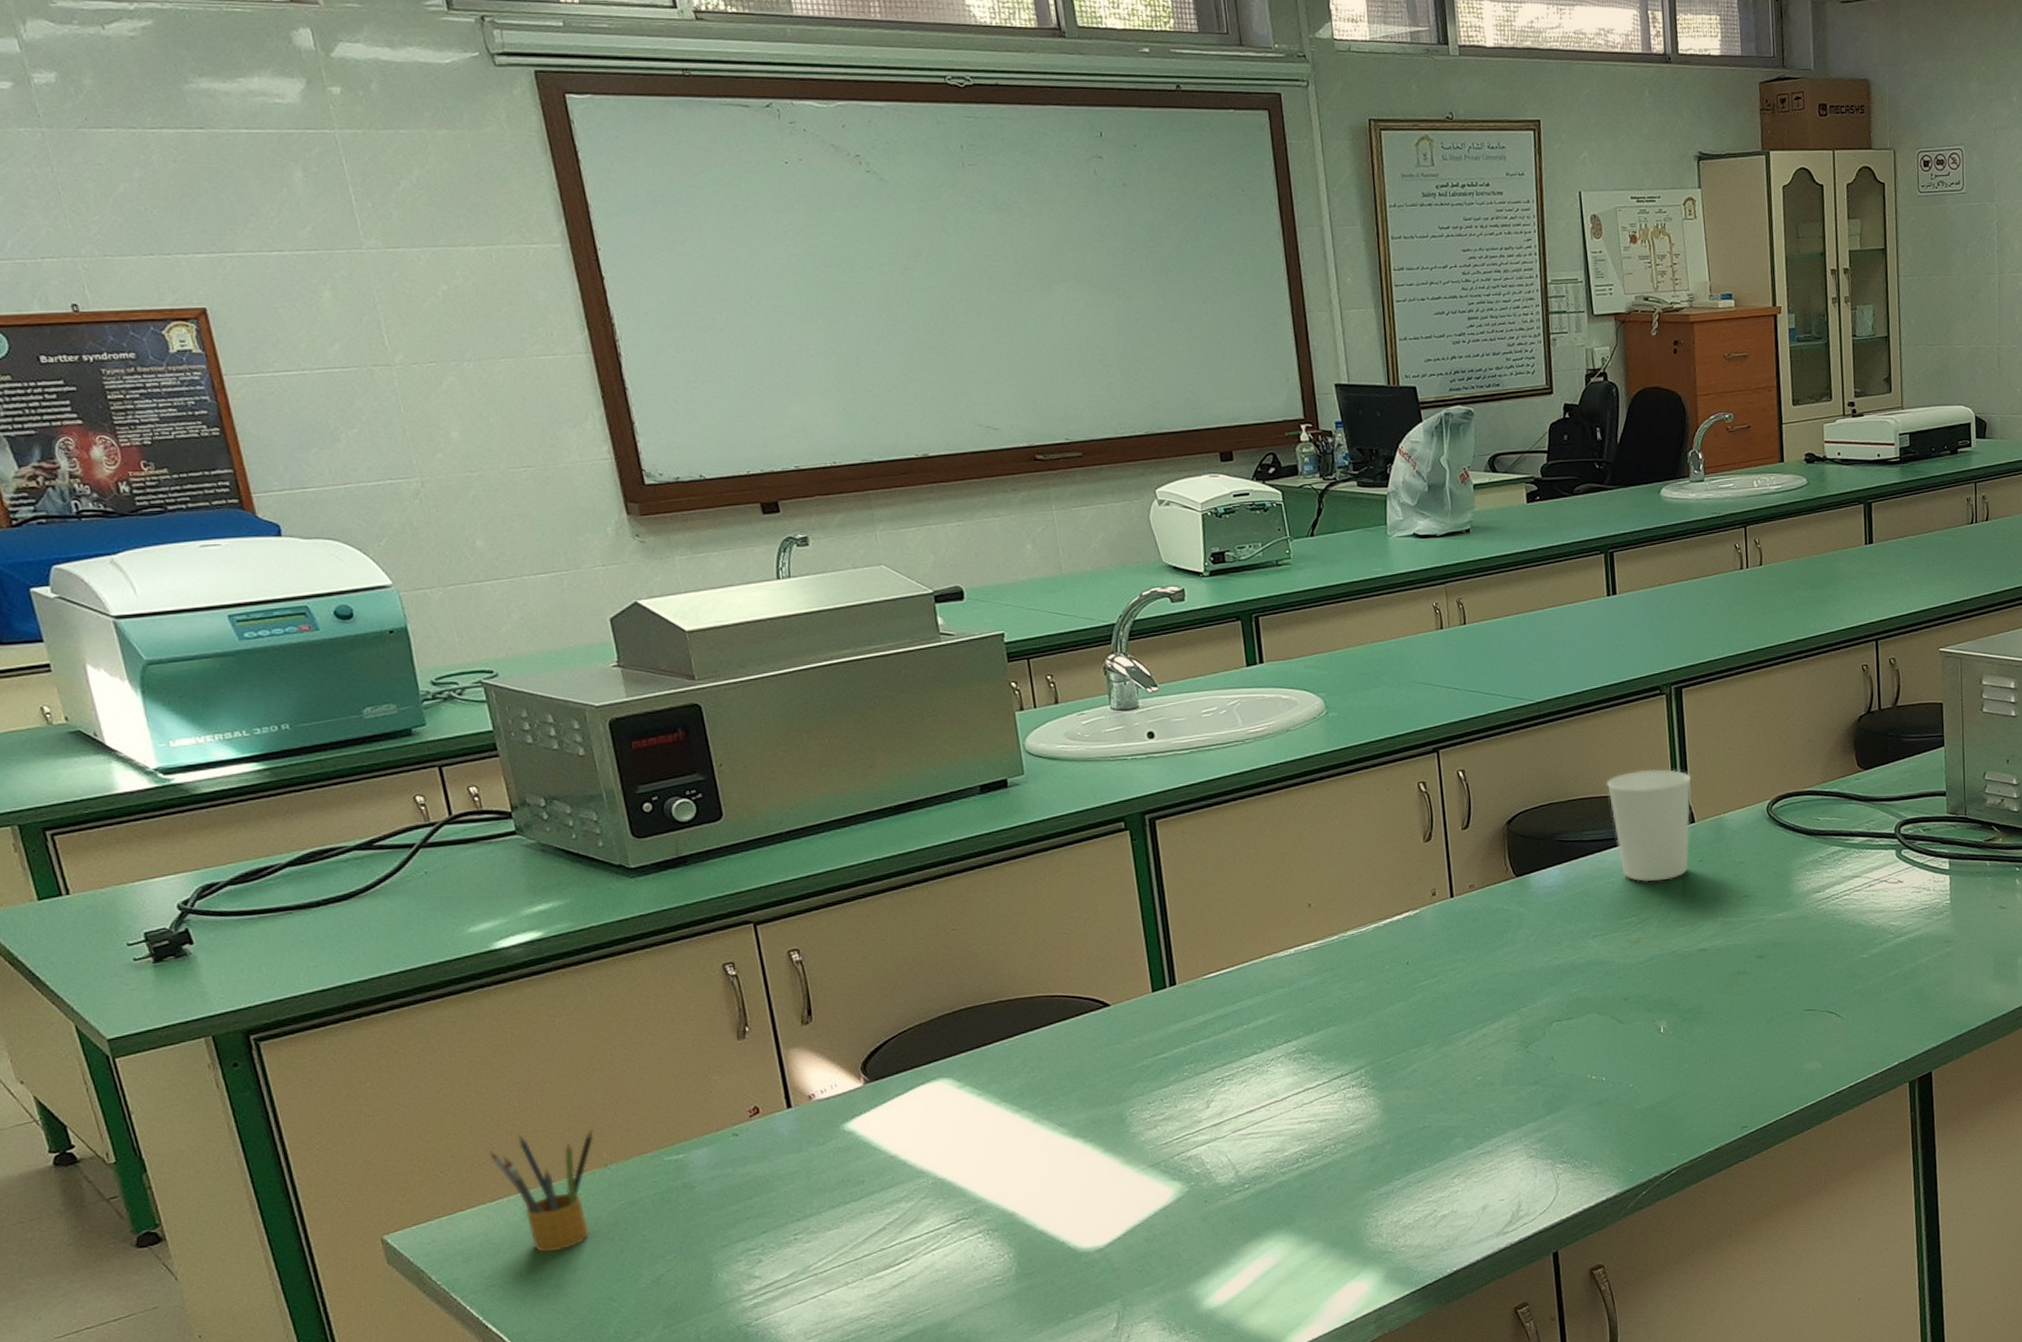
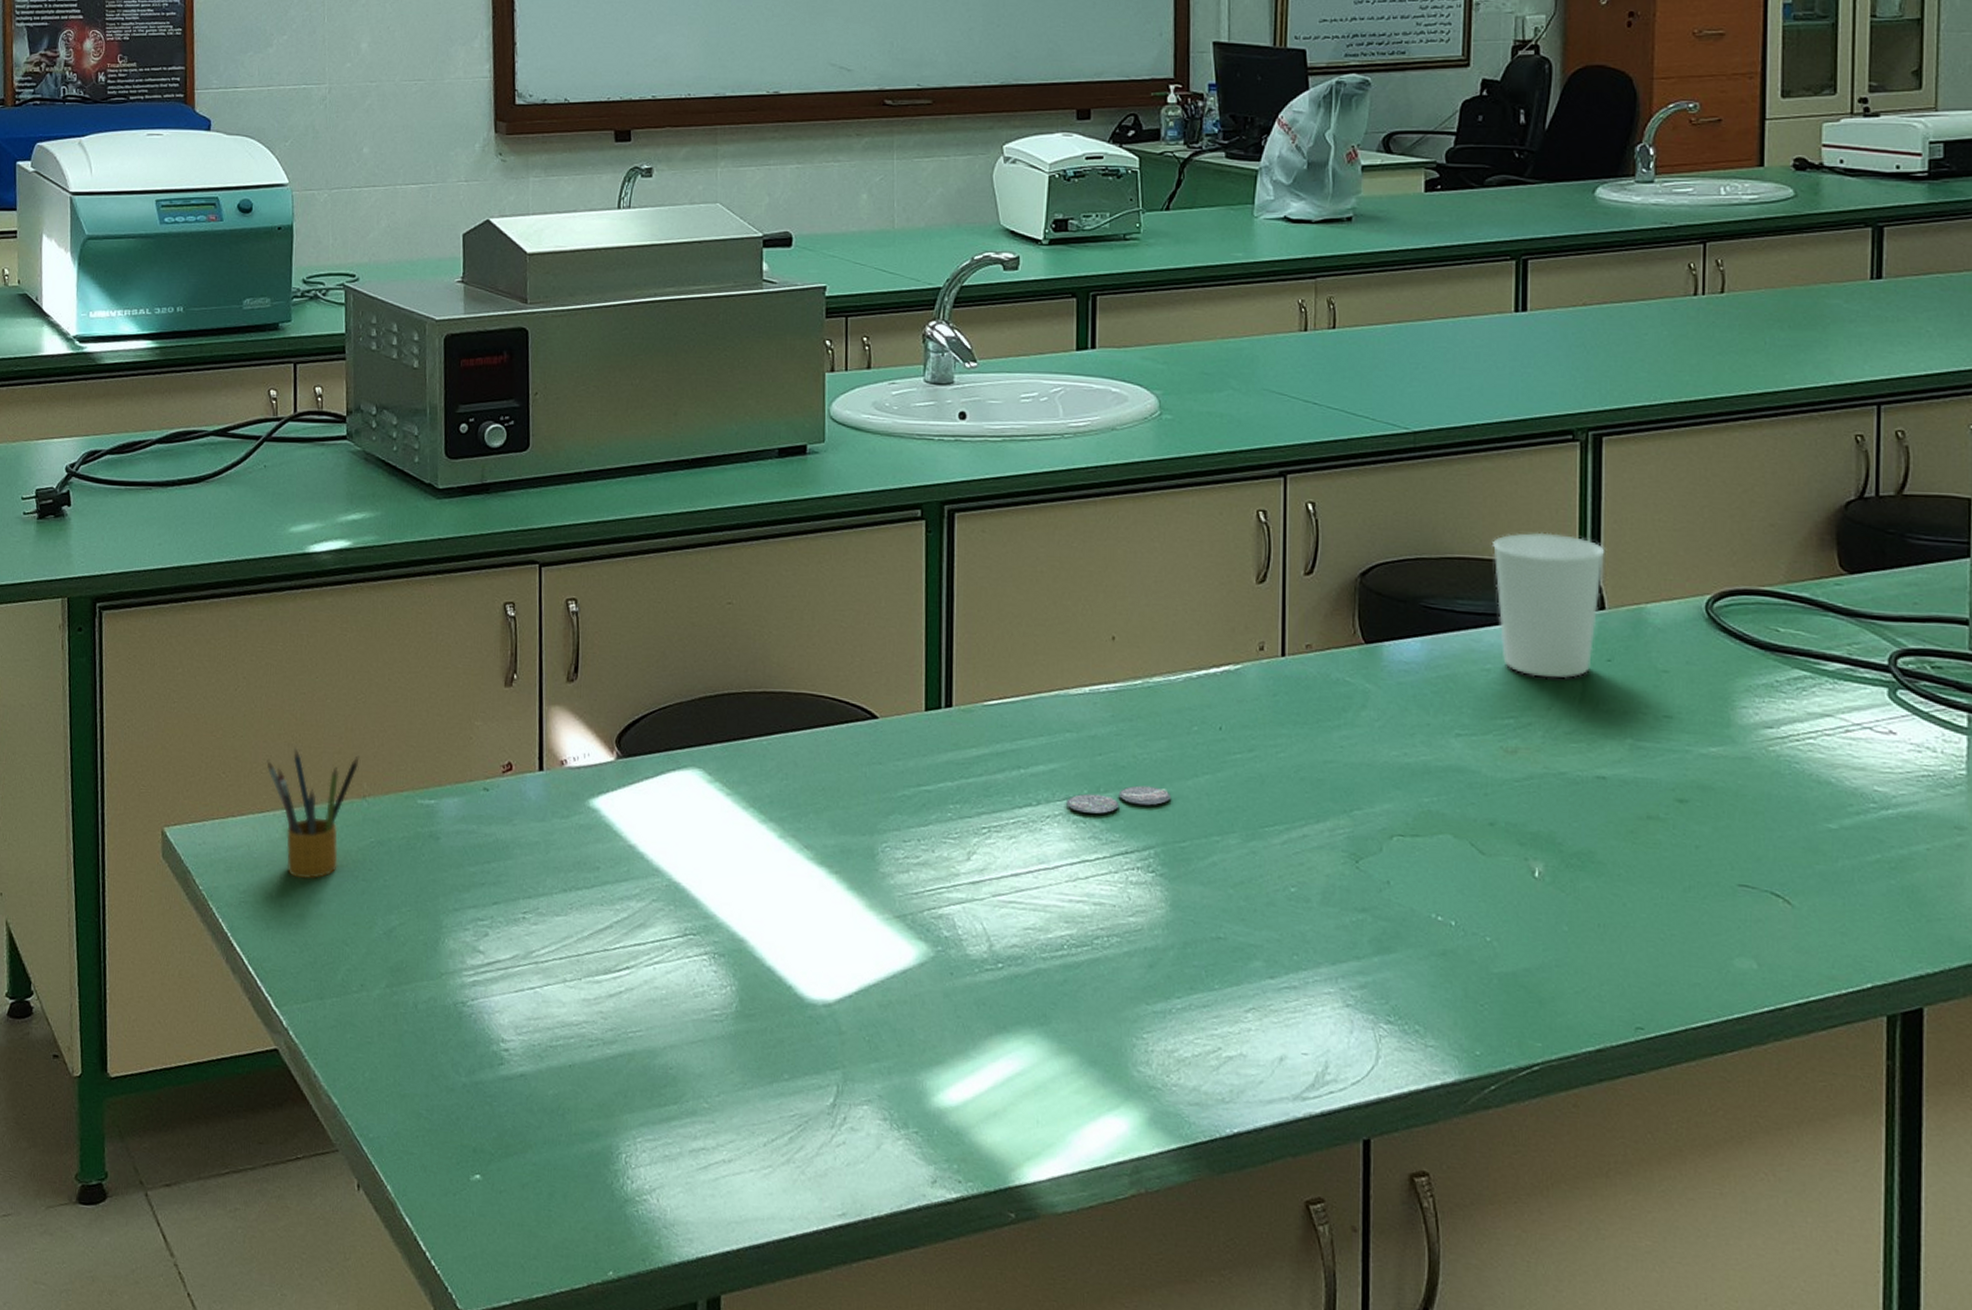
petri dish: none [1286,1019,1373,1051] -> present [1066,785,1170,814]

